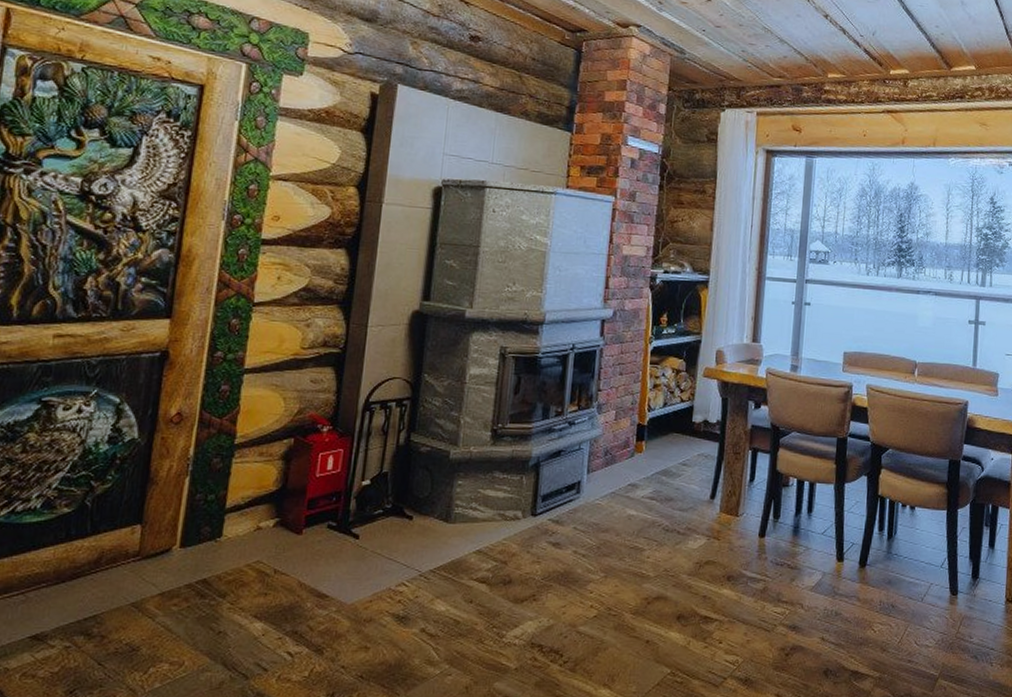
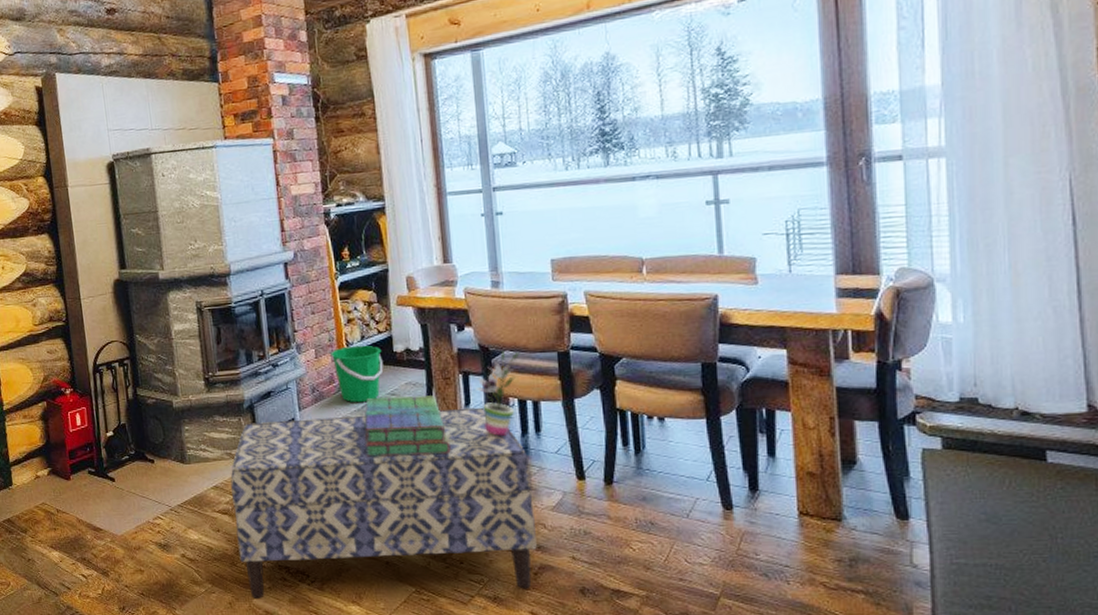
bench: none [488,482,799,683] -> present [230,407,537,600]
bucket: none [630,411,681,471] -> present [330,345,384,403]
stack of books: none [646,467,730,529] -> present [364,395,451,457]
potted plant: none [761,431,806,514] -> present [475,351,520,436]

